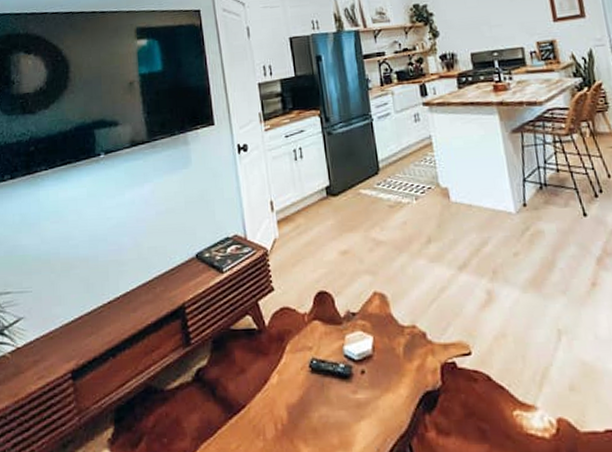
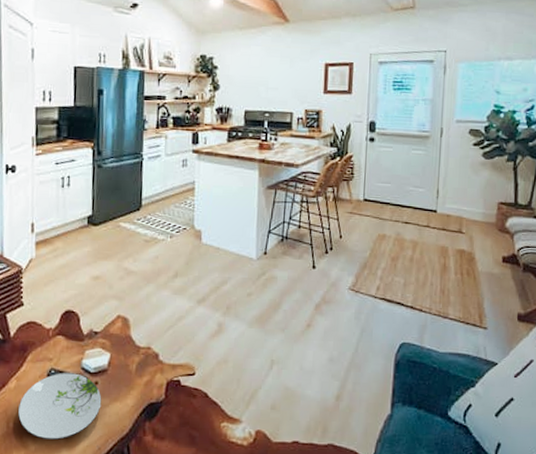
plate: none [284,362,373,442] -> present [18,373,102,440]

